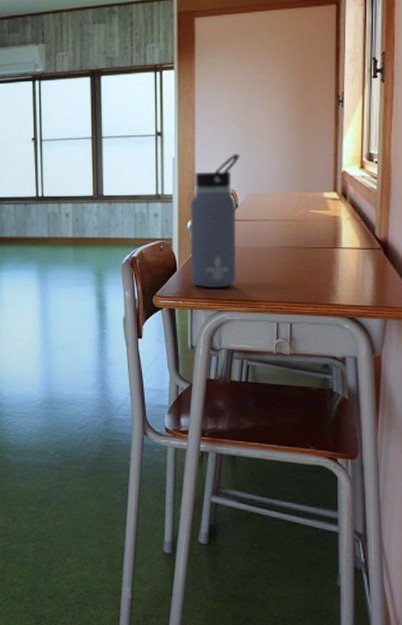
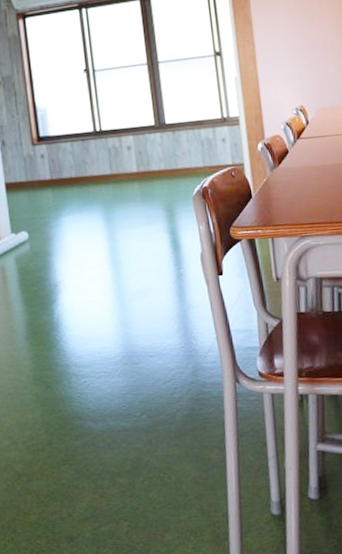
water bottle: present [190,153,240,288] -> none [258,66,317,213]

